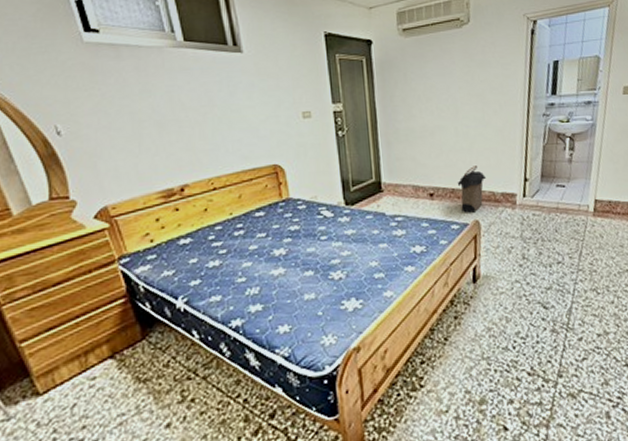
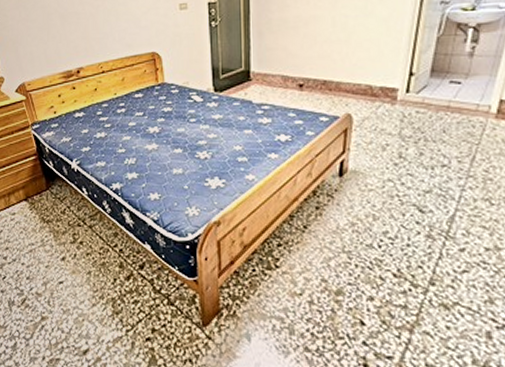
laundry hamper: present [457,166,486,213] -> none [329,57,363,106]

